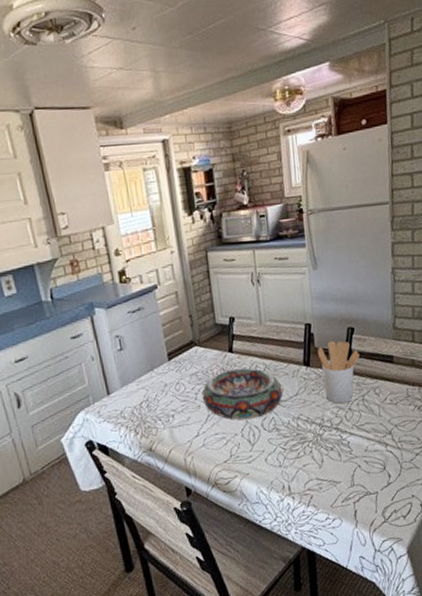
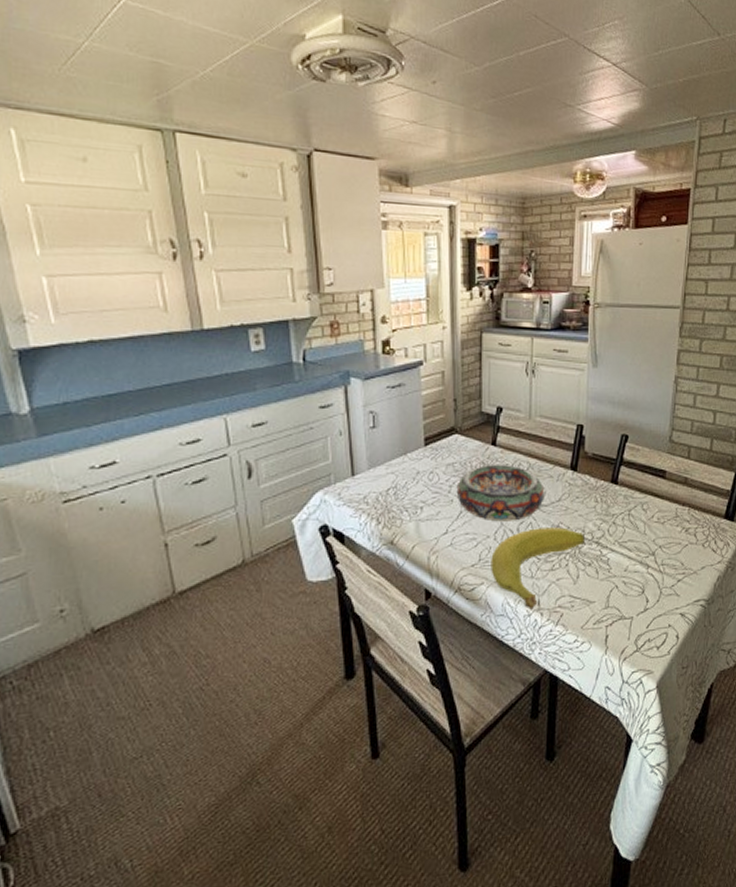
banana: none [241,418,326,495] -> present [491,527,586,610]
utensil holder: present [317,341,360,404] -> none [586,447,631,516]

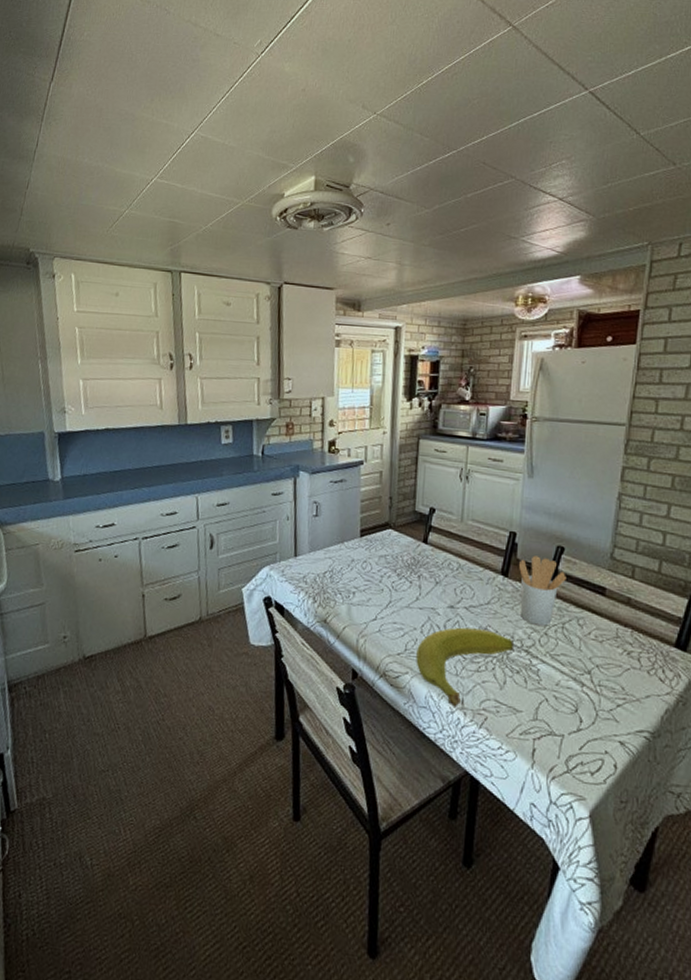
decorative bowl: present [456,465,545,522] -> none [387,561,474,617]
utensil holder: none [586,447,631,516] -> present [518,555,566,626]

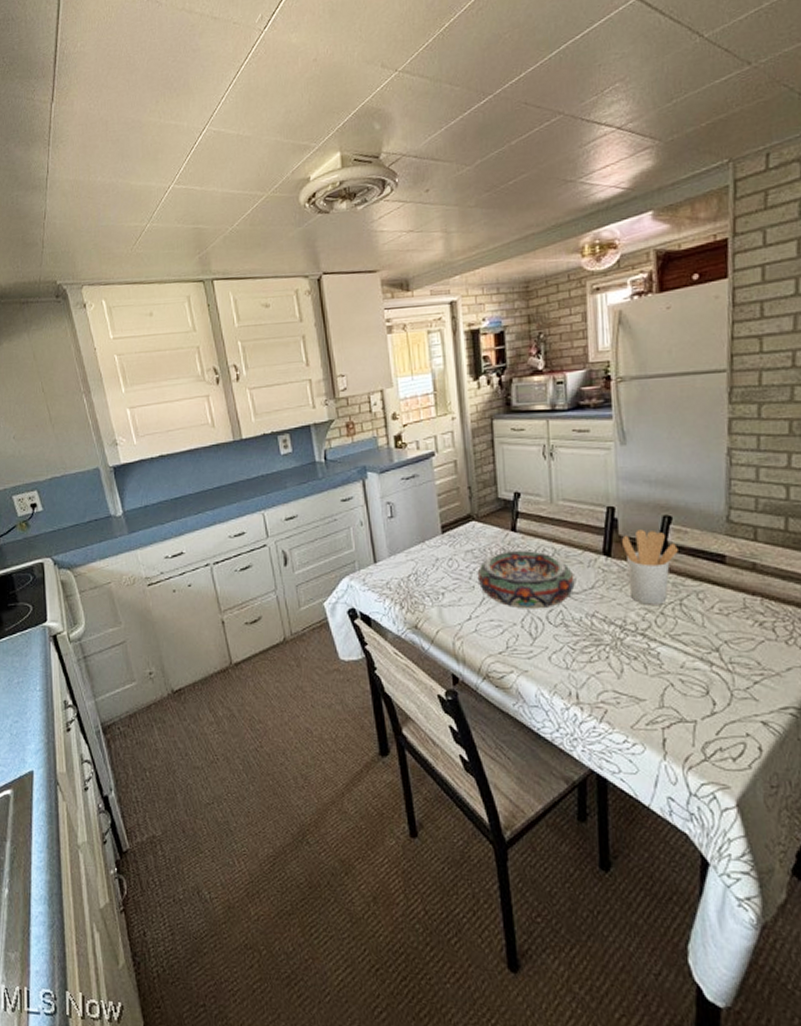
decorative bowl: none [387,561,474,617] -> present [477,551,575,609]
banana: present [416,627,515,707] -> none [519,617,628,703]

